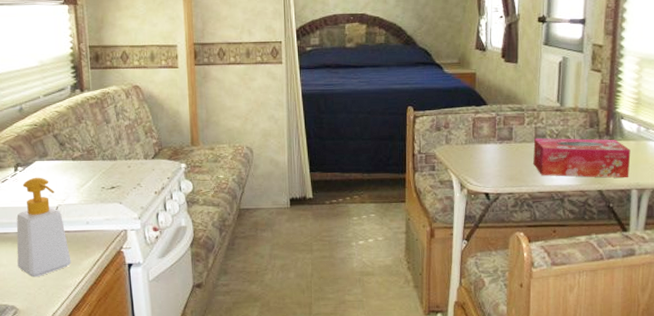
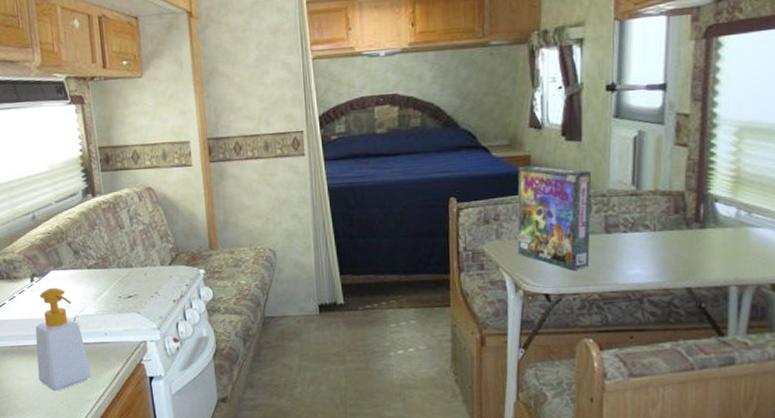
game box: none [463,82,524,173] -> present [517,165,591,270]
tissue box: present [533,138,631,178] -> none [603,226,728,273]

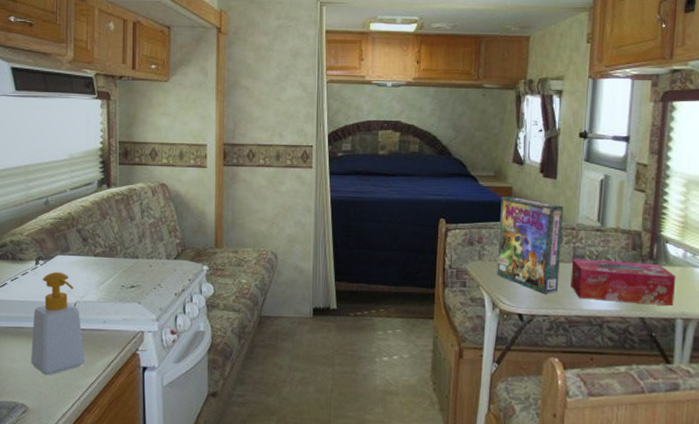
tissue box: none [603,226,728,273] -> present [571,258,676,306]

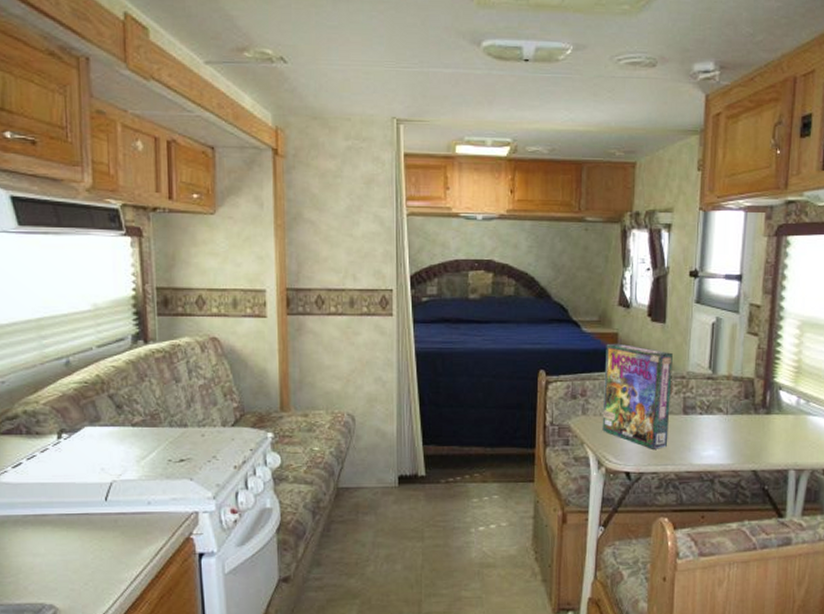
soap bottle: present [31,271,85,376] -> none [58,446,128,570]
tissue box: present [571,258,676,306] -> none [681,409,789,457]

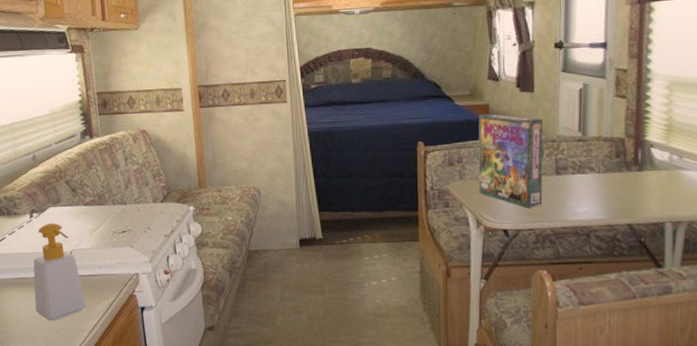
soap bottle: none [58,446,128,570] -> present [33,223,87,321]

